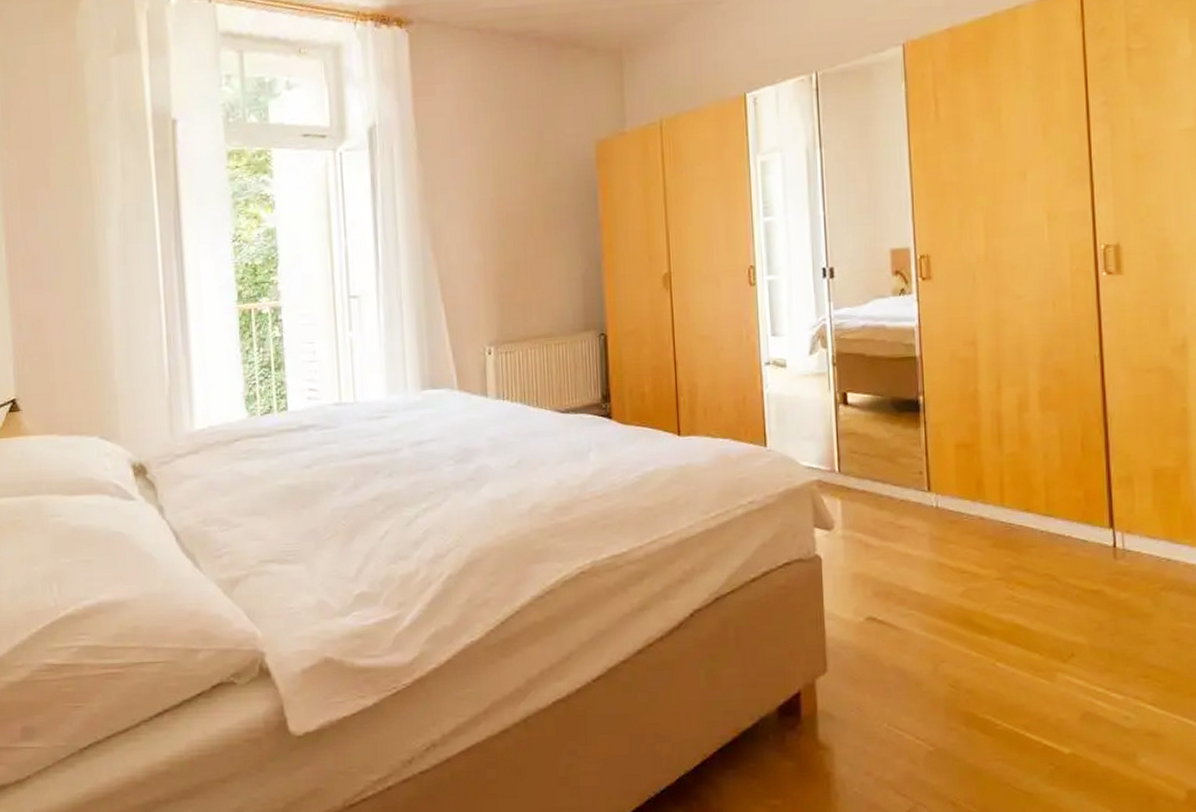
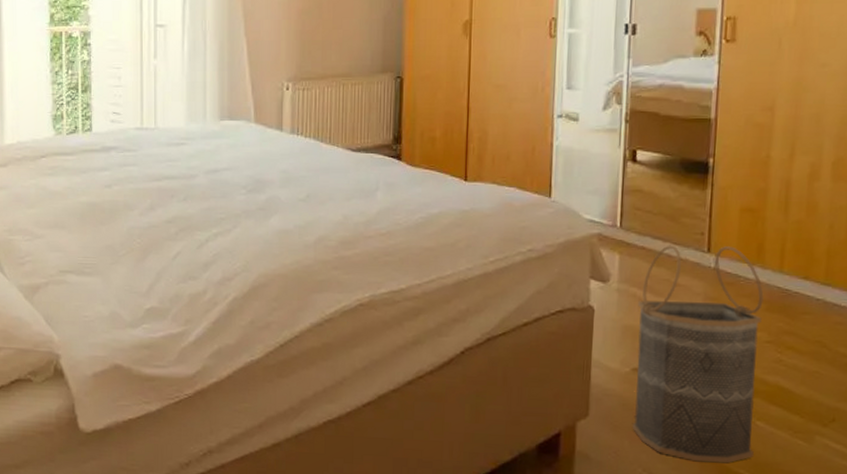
basket: none [865,483,998,711] -> present [632,245,764,463]

